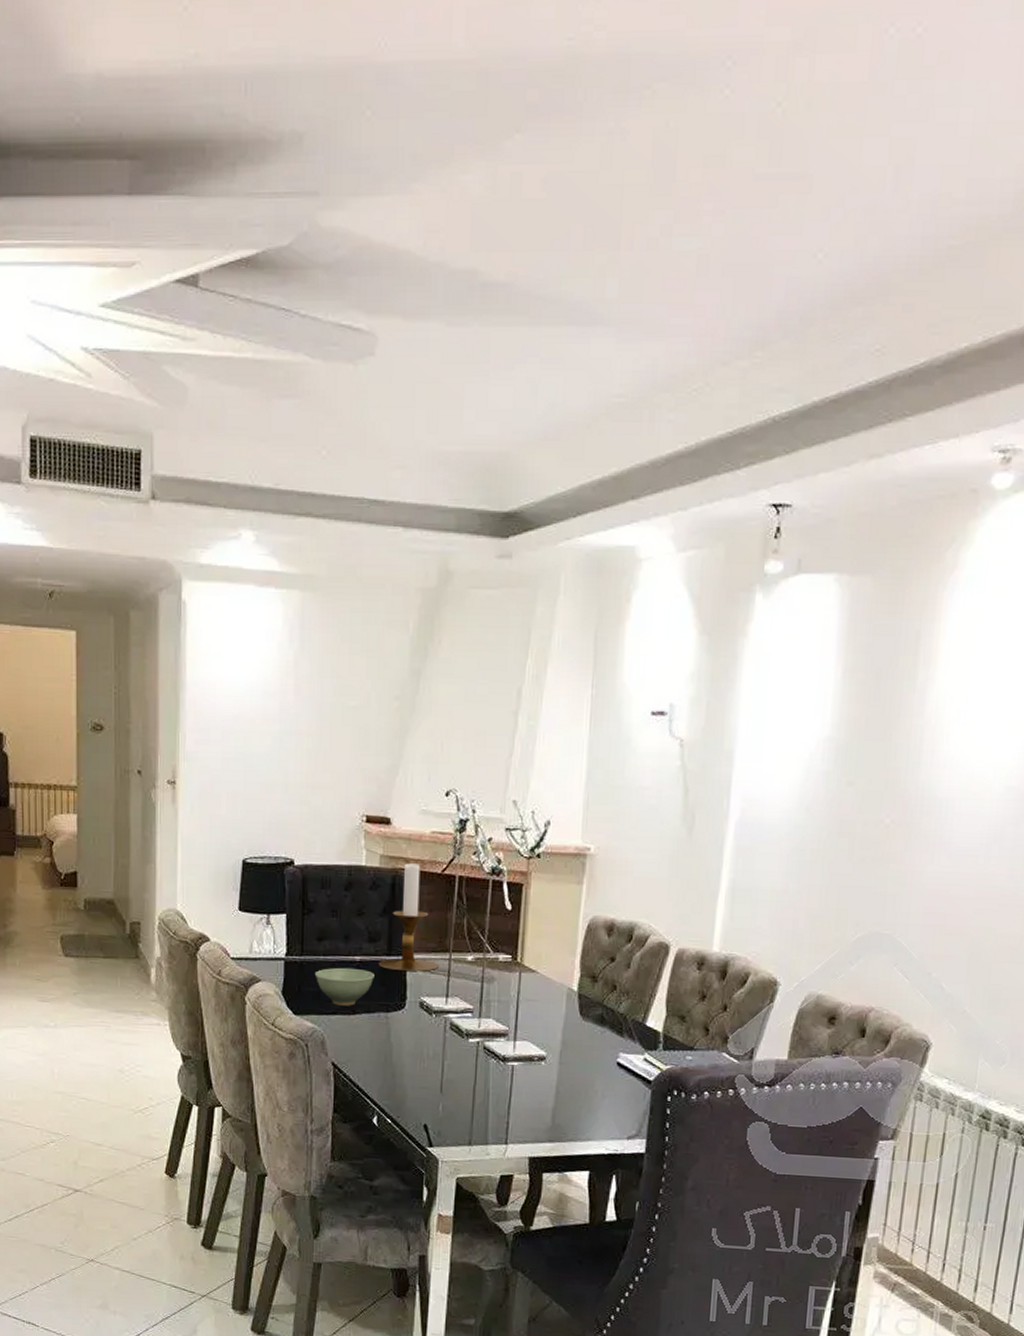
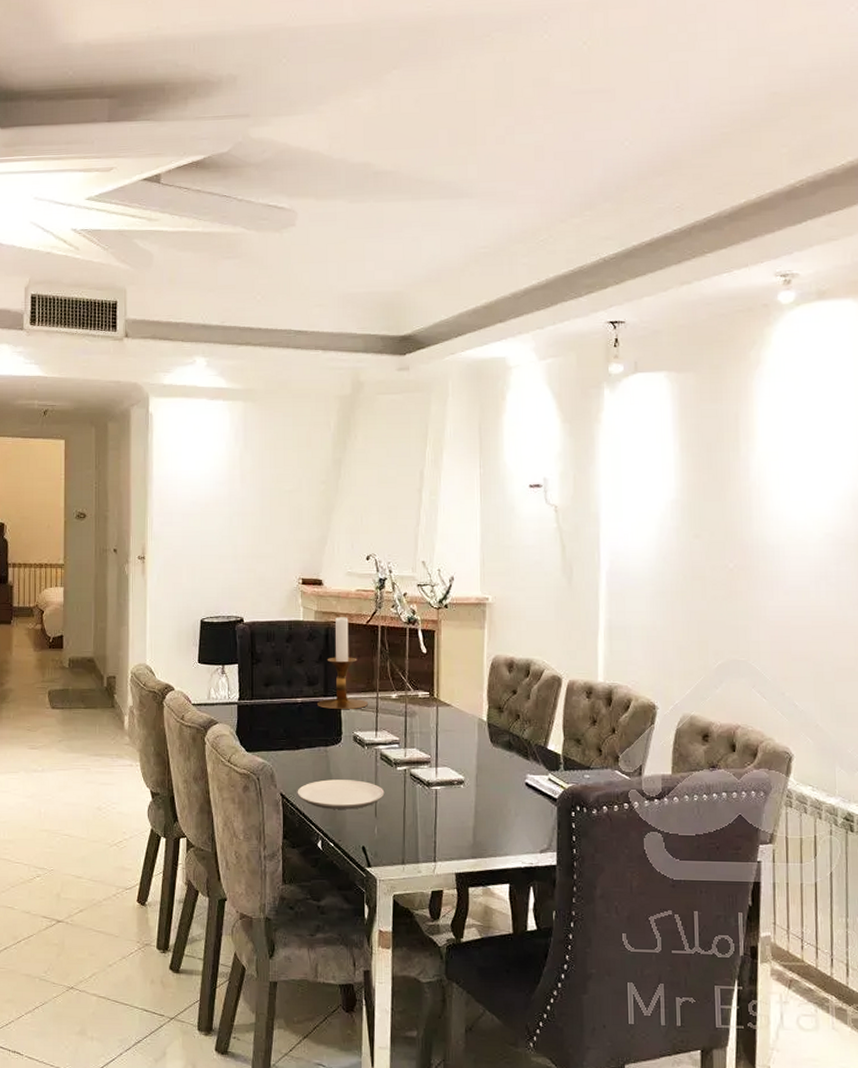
bowl: present [314,967,374,1006] -> none [263,708,314,742]
plate: none [351,1049,453,1084] -> present [297,779,385,809]

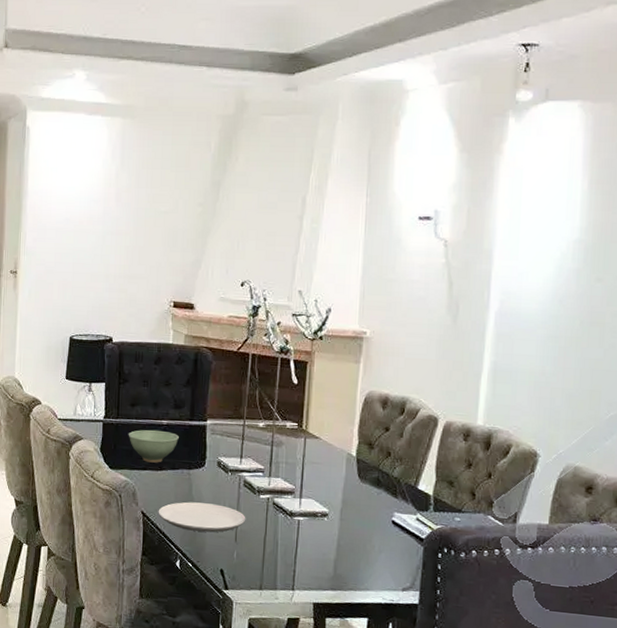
bowl: none [263,708,314,742] -> present [128,429,179,463]
candlestick: present [317,617,369,709] -> none [183,342,235,435]

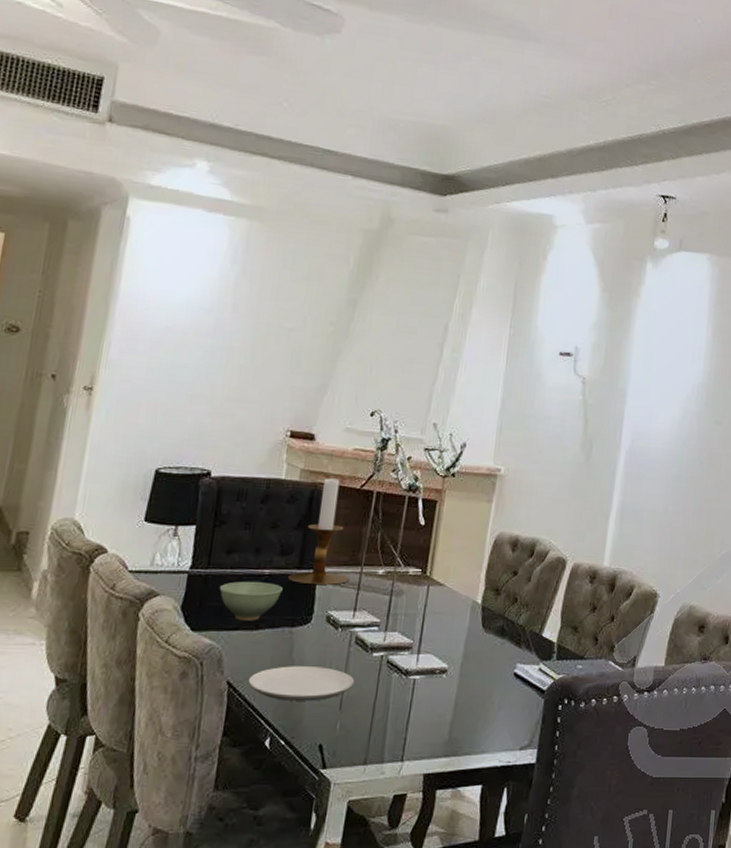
candlestick: none [183,342,235,435] -> present [288,478,350,585]

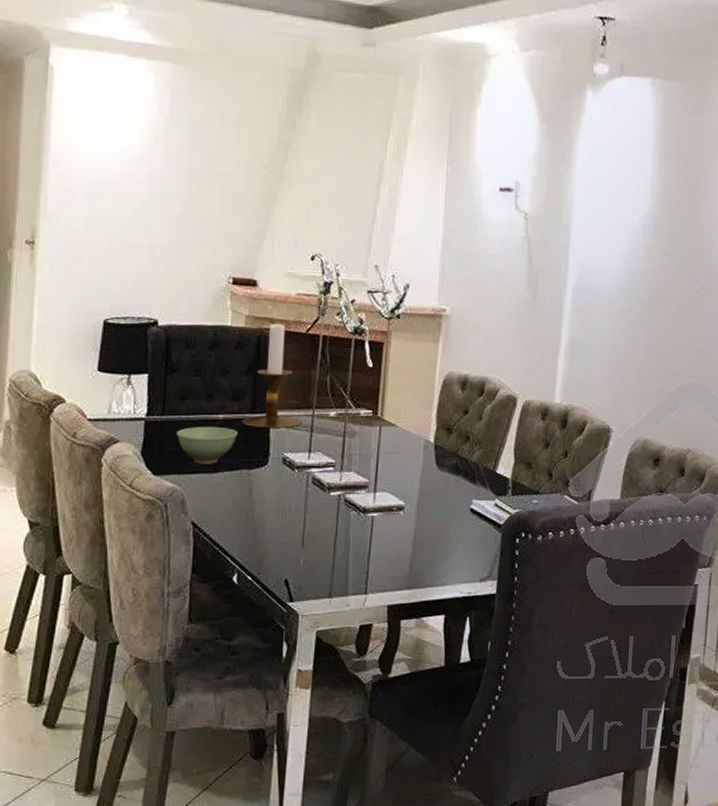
plate: present [248,666,355,701] -> none [212,506,315,539]

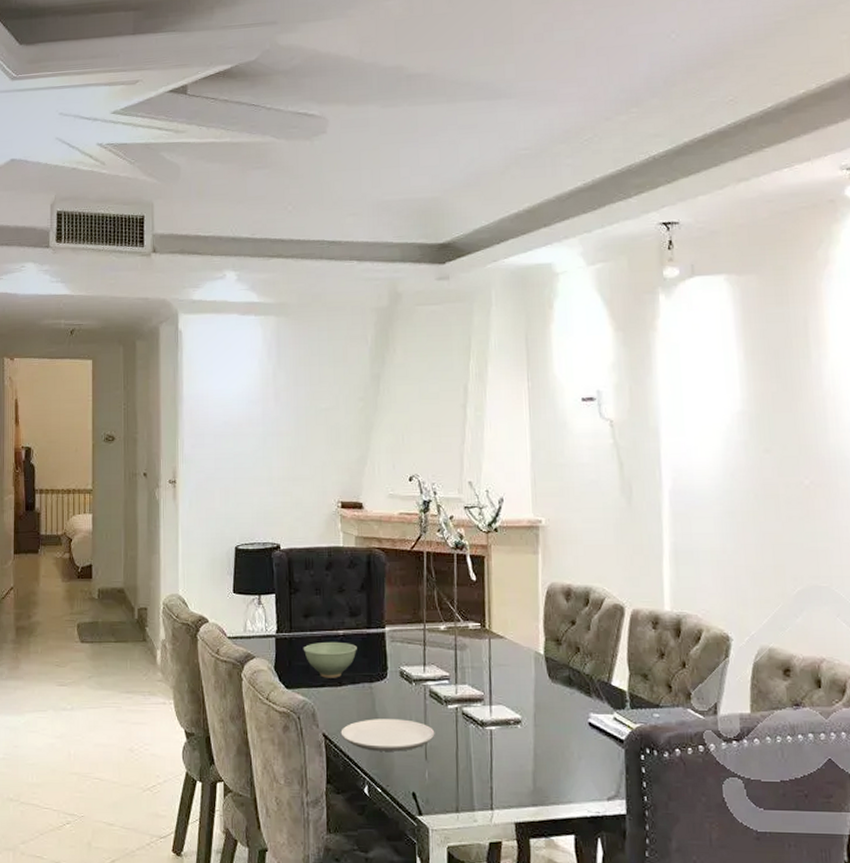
plate: none [212,506,315,539] -> present [340,719,435,752]
candlestick: present [242,323,303,428] -> none [360,542,416,642]

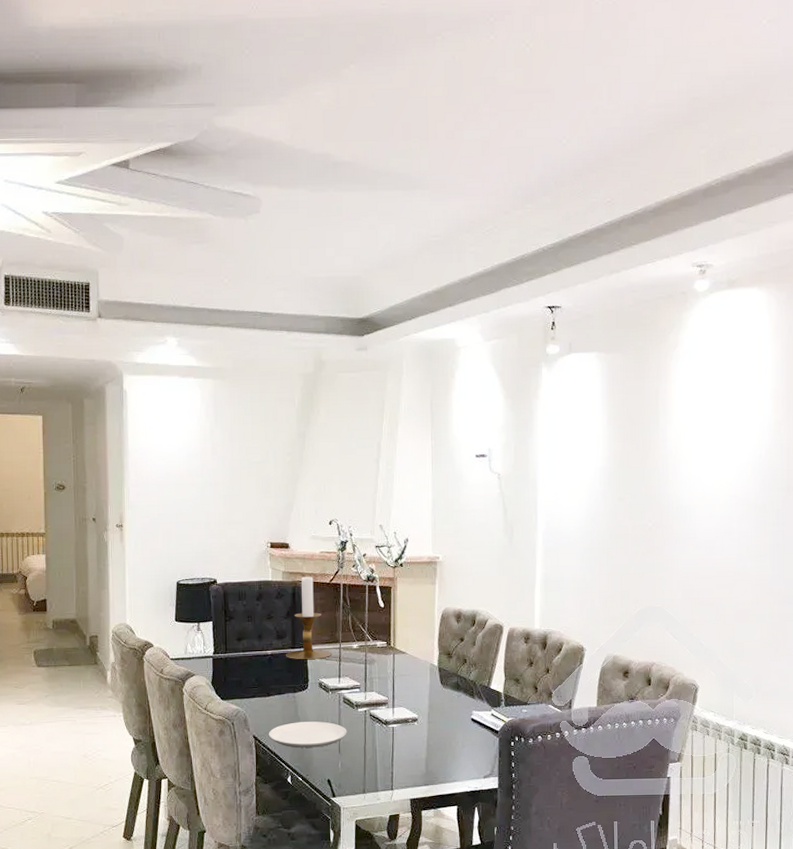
bowl: present [303,641,357,678] -> none [236,660,283,690]
candlestick: none [360,542,416,642] -> present [286,576,333,659]

